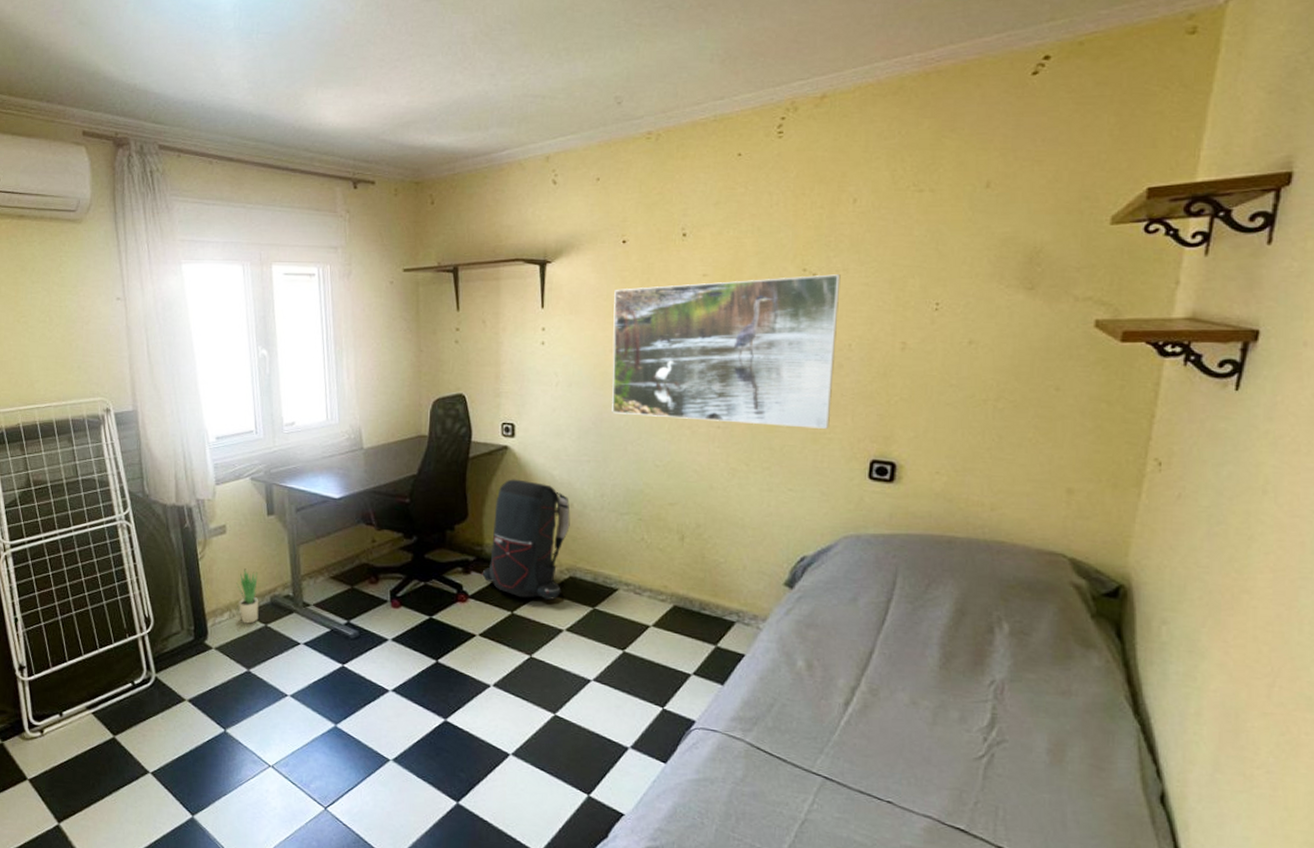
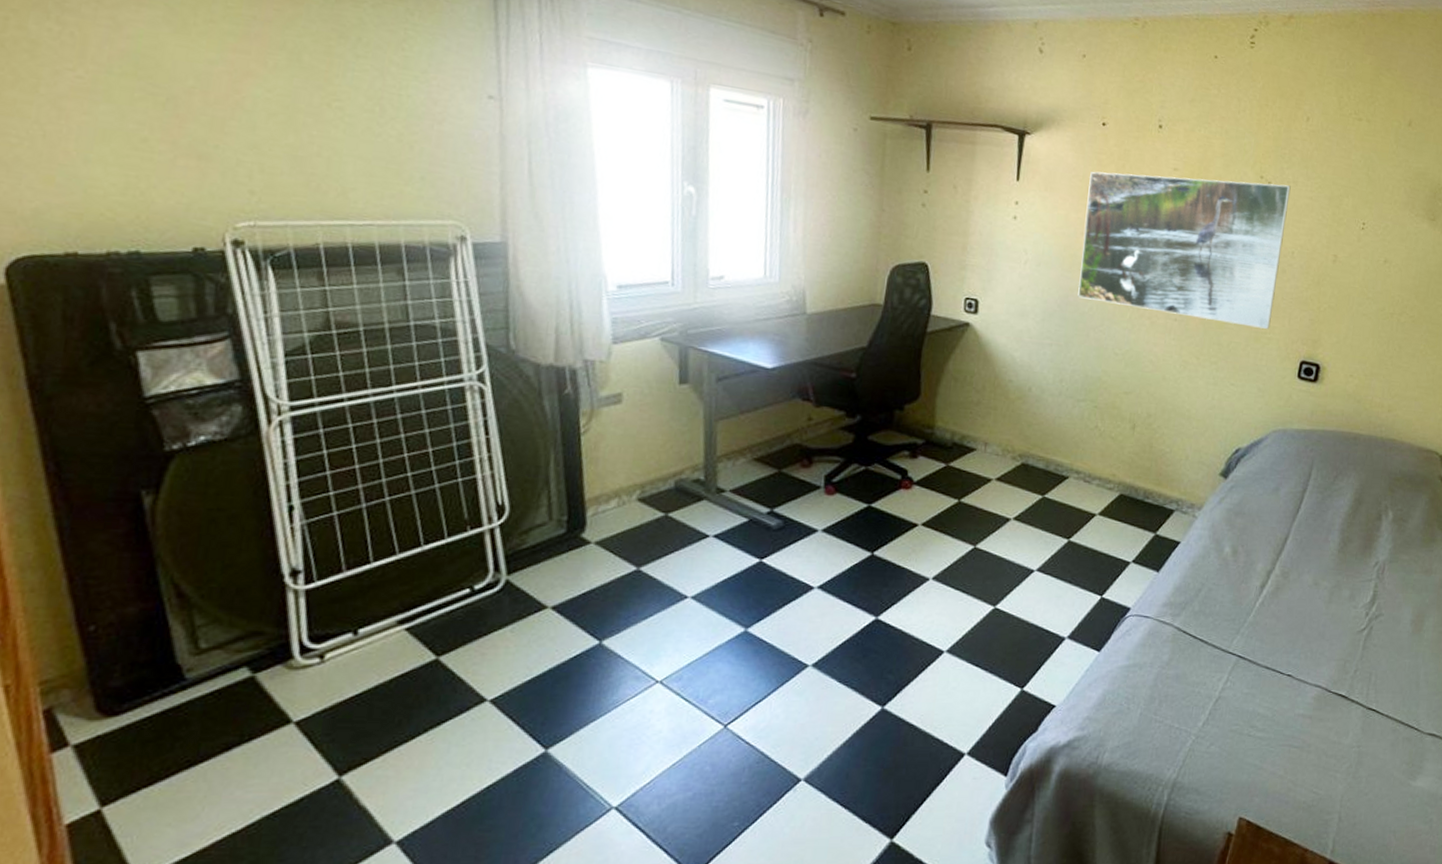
potted plant: present [236,568,259,624] -> none [630,446,661,513]
backpack: present [480,479,570,600] -> none [928,358,1028,487]

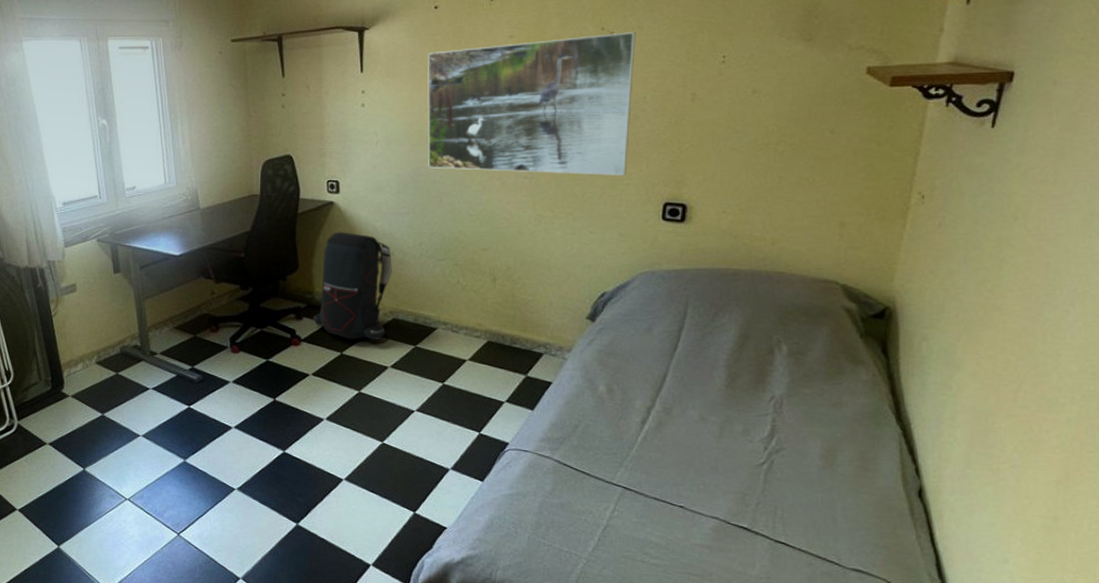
backpack: none [928,358,1028,487] -> present [312,232,392,340]

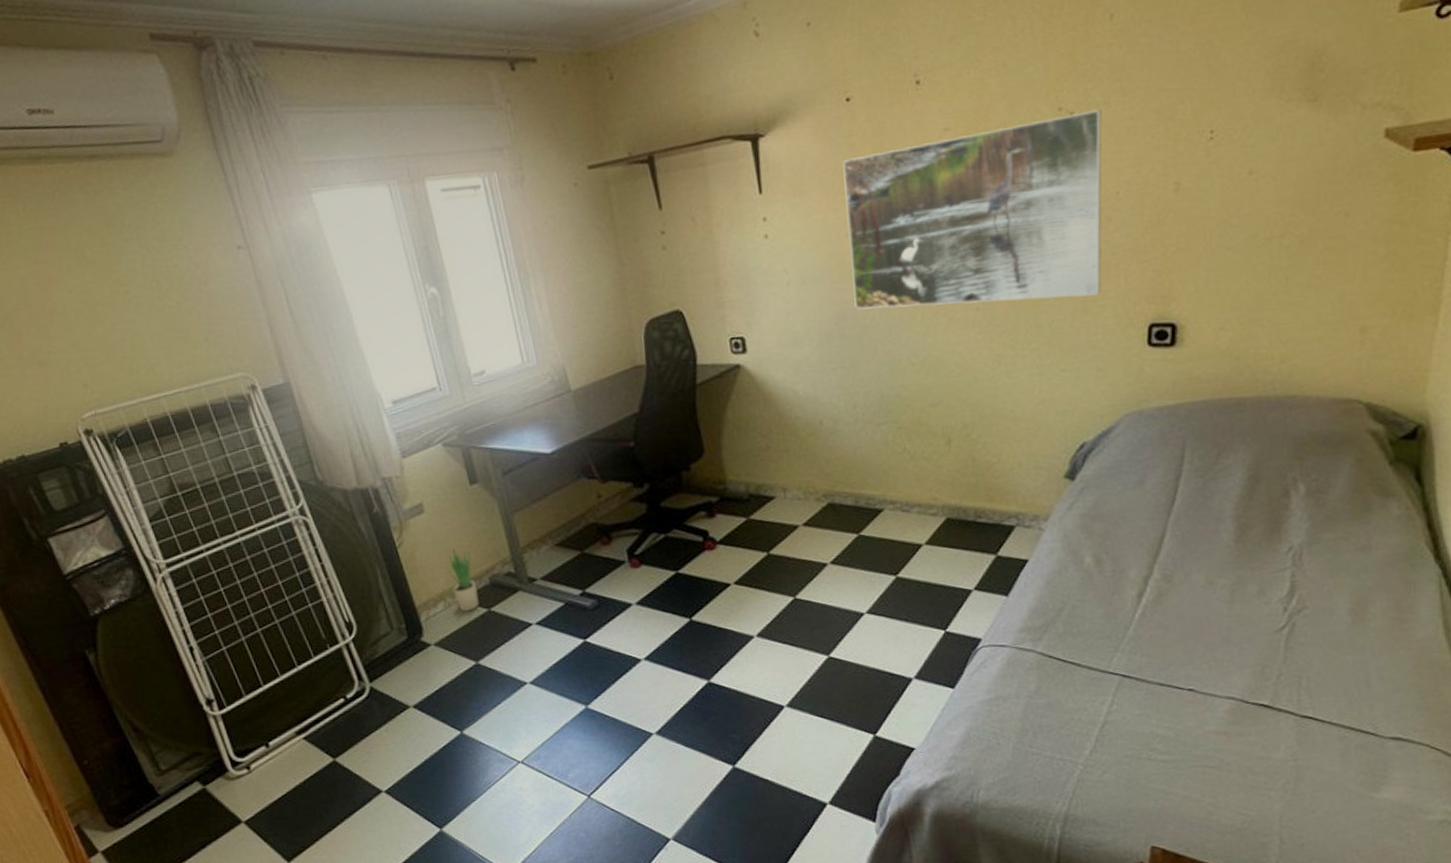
potted plant: none [88,323,110,373] -> present [446,549,479,612]
backpack: present [312,232,392,340] -> none [727,401,822,535]

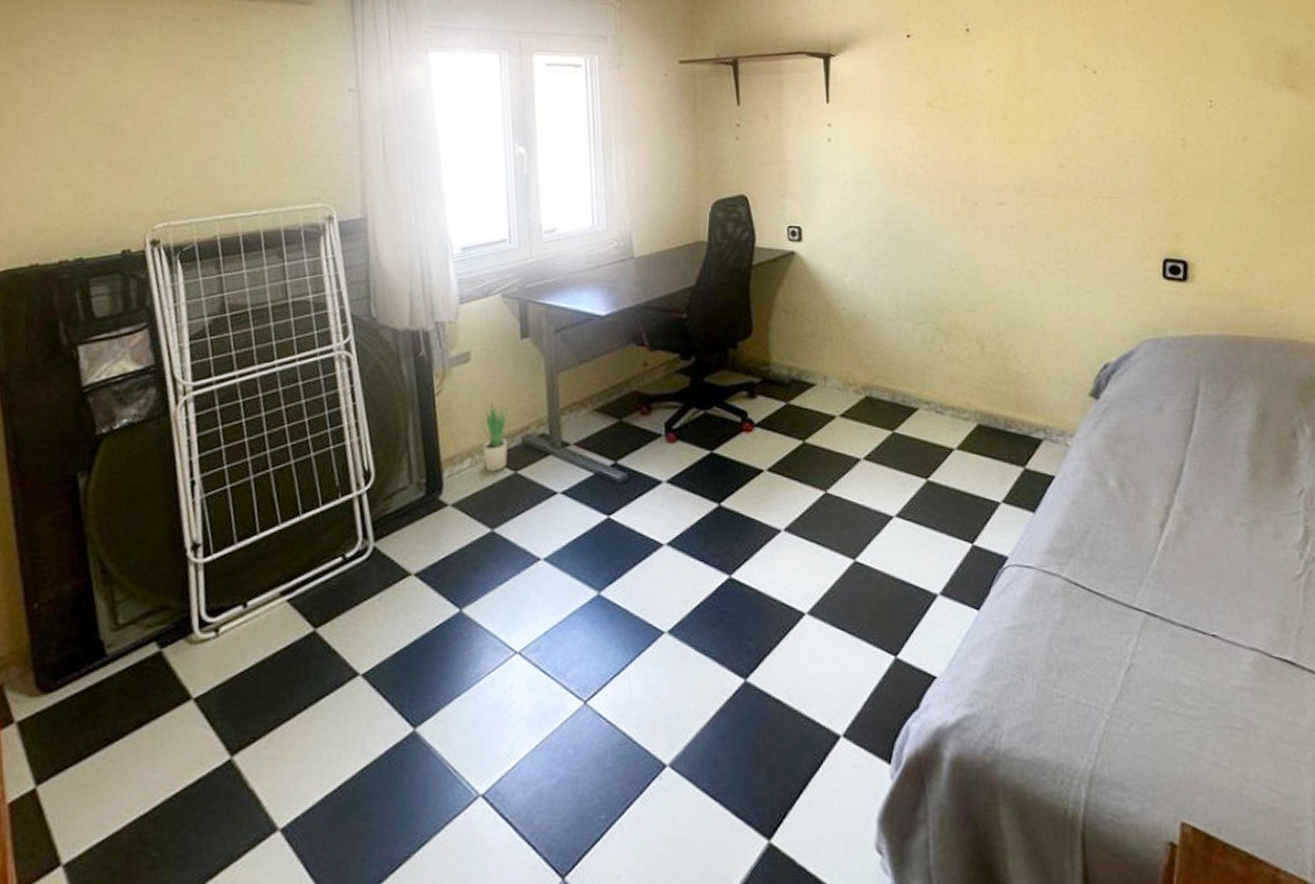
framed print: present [843,109,1102,310] -> none [901,71,1121,227]

